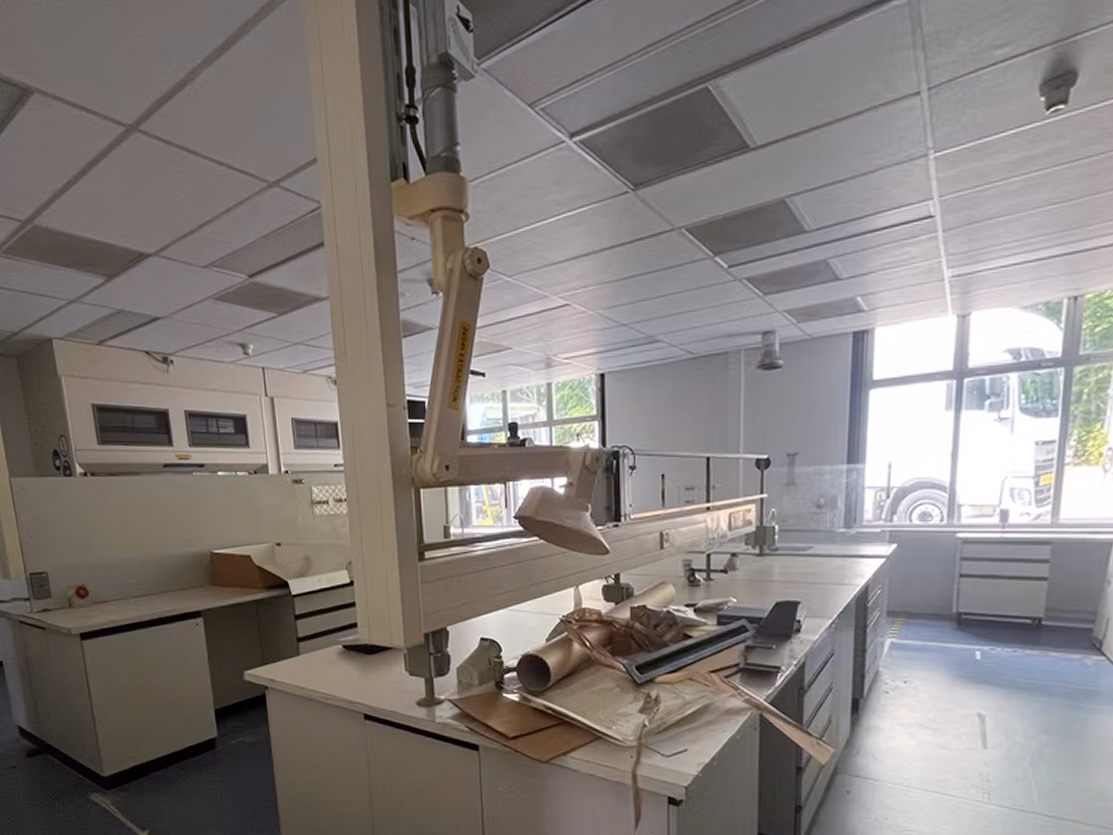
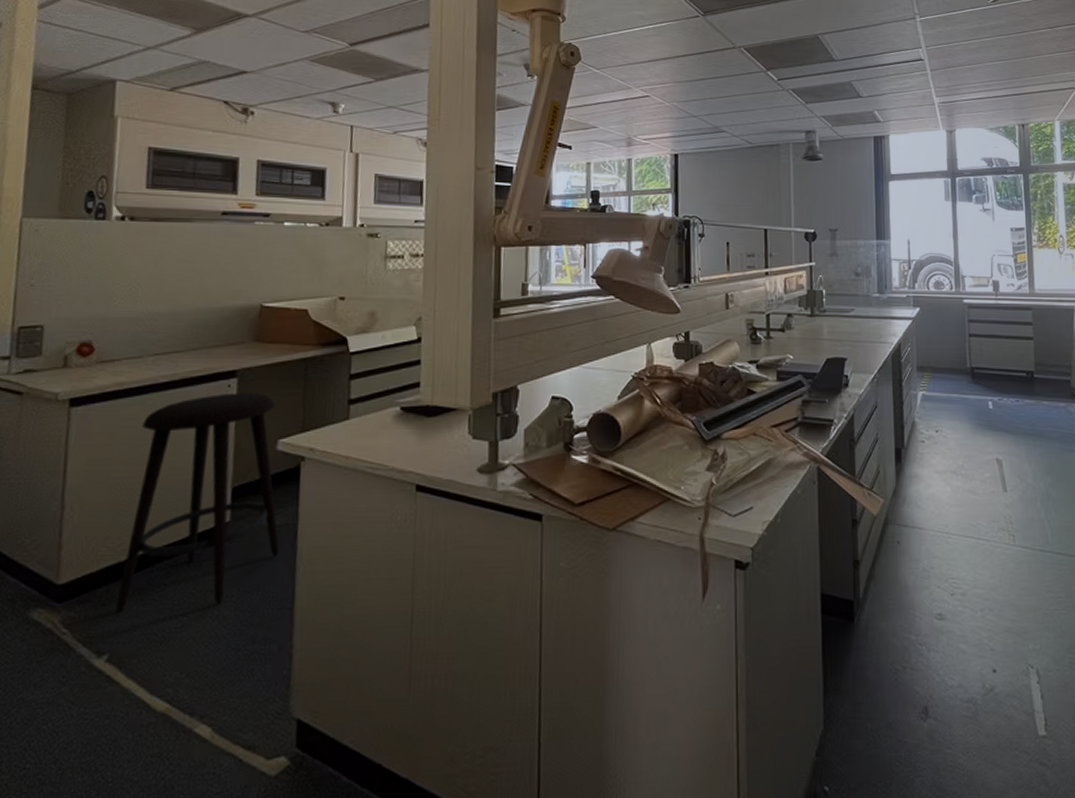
stool: none [137,630,260,801] -> present [115,393,280,613]

